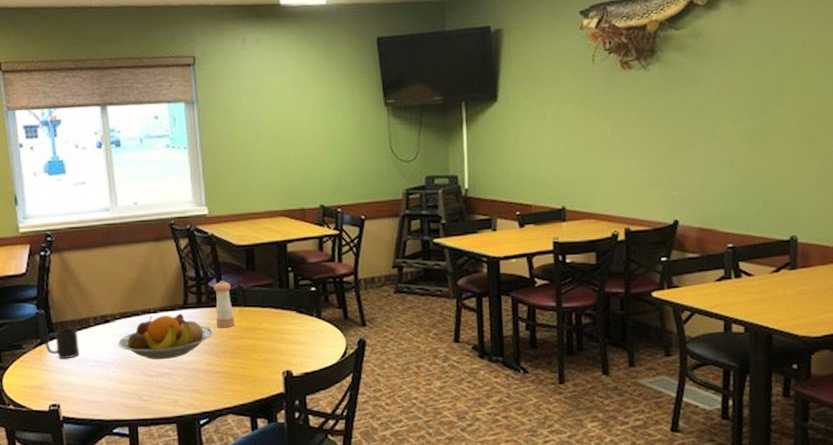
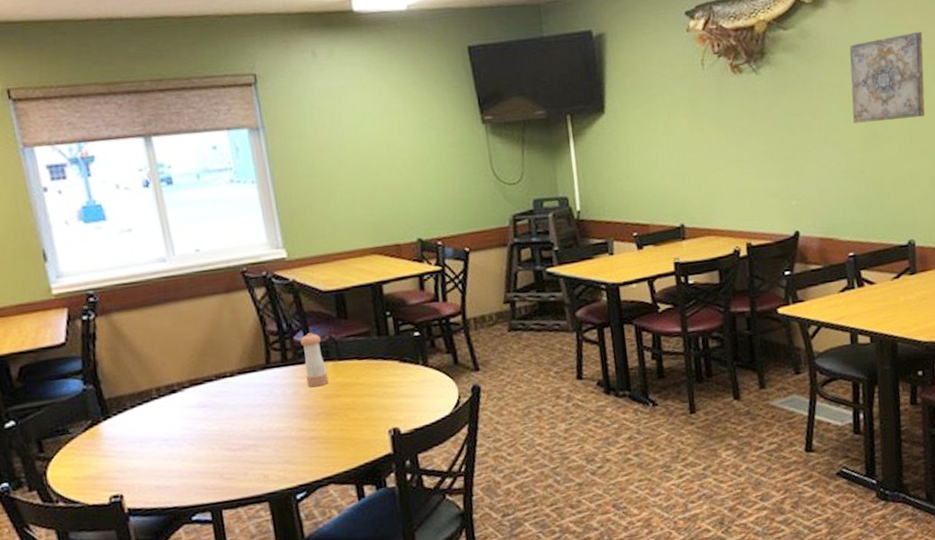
mug: present [45,328,80,359] -> none [97,403,143,441]
fruit bowl: present [118,313,213,359] -> none [189,374,304,431]
wall art: none [740,34,818,120] -> present [849,31,925,123]

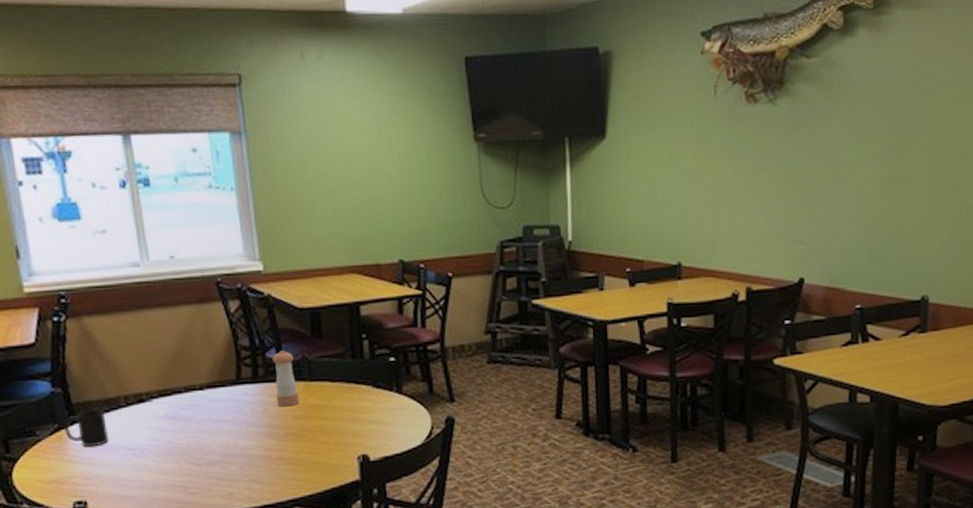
mug: none [97,403,143,441] -> present [64,409,110,447]
wall art: present [849,31,925,123] -> none [874,68,960,165]

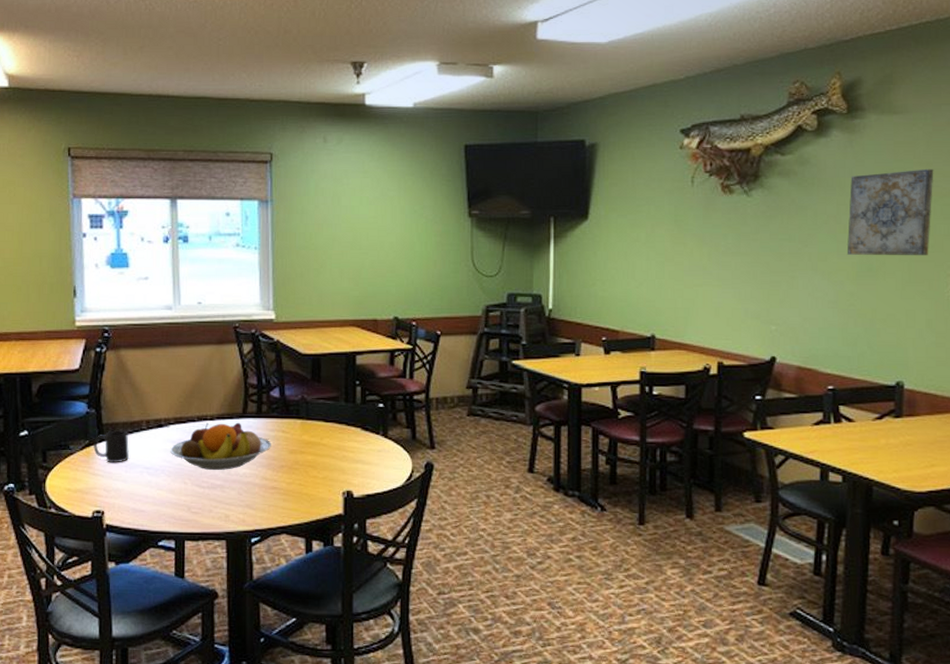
fruit bowl: none [156,390,273,445] -> present [170,422,271,470]
pepper shaker: present [272,349,299,407] -> none [275,390,295,441]
wall art: none [874,68,960,165] -> present [848,168,934,256]

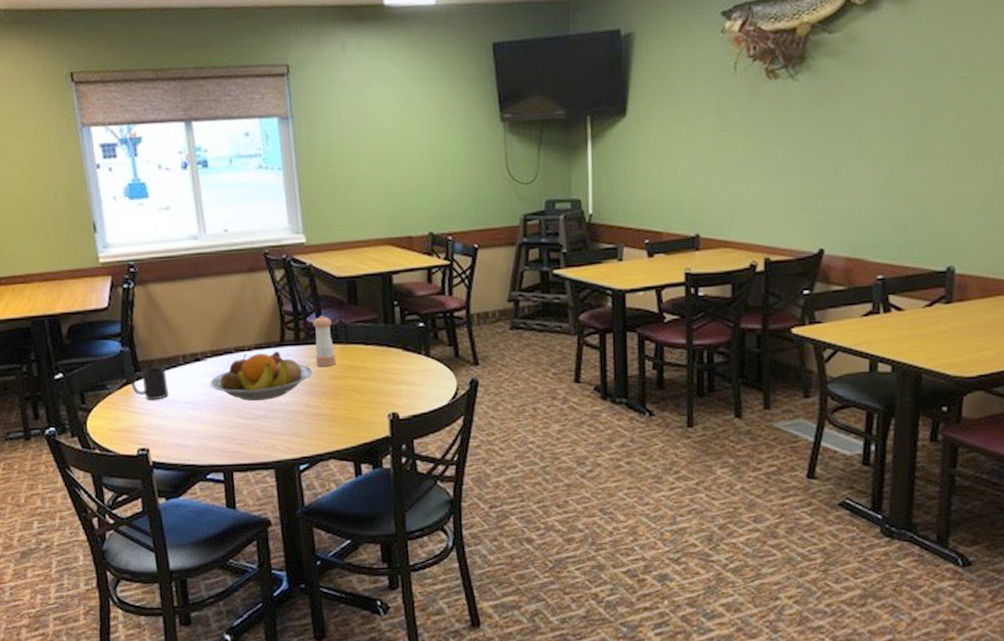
pepper shaker: none [275,390,295,441] -> present [313,315,336,367]
wall art: present [848,168,934,256] -> none [898,38,990,137]

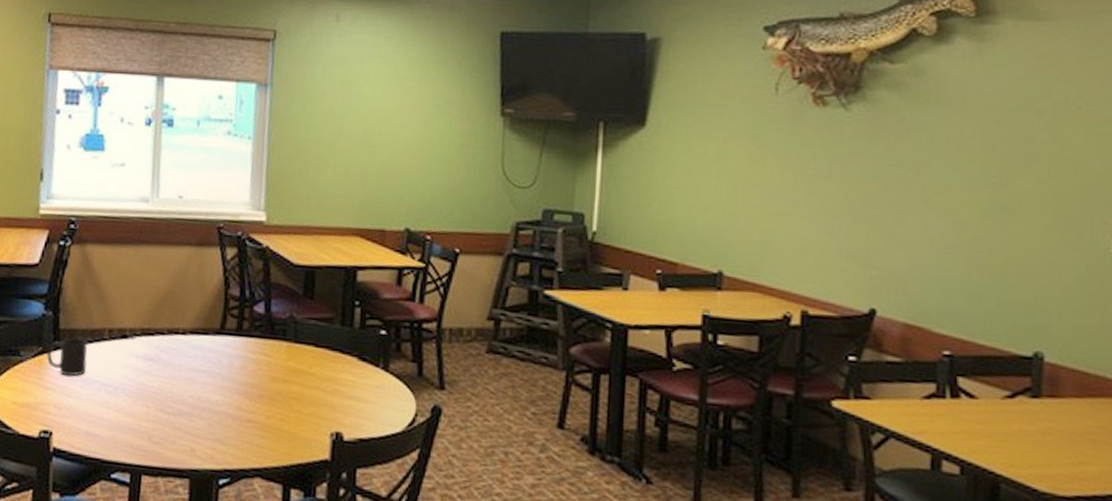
fruit bowl: present [210,351,312,401] -> none [133,337,251,395]
pepper shaker: present [313,315,336,367] -> none [257,305,281,366]

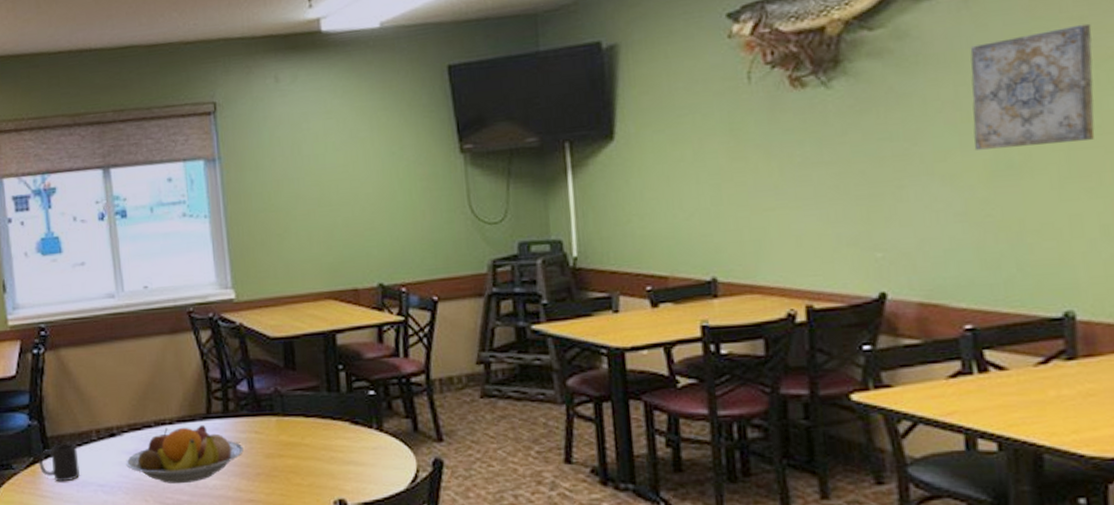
fruit bowl: none [133,337,251,395] -> present [126,424,244,483]
wall art: none [973,89,1088,197] -> present [970,23,1095,150]

